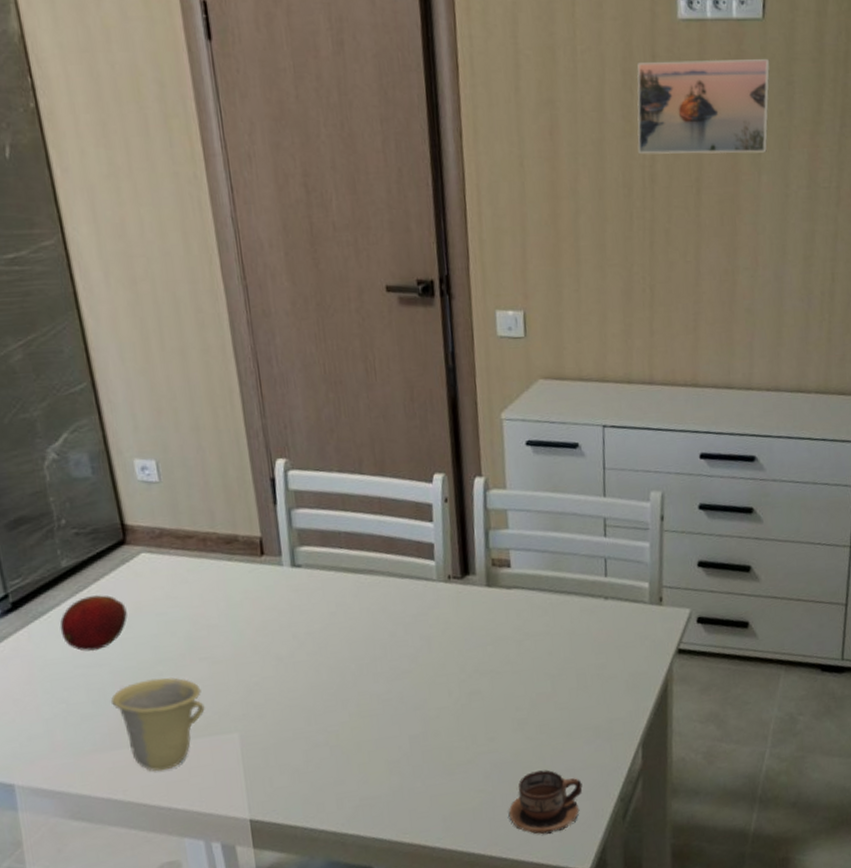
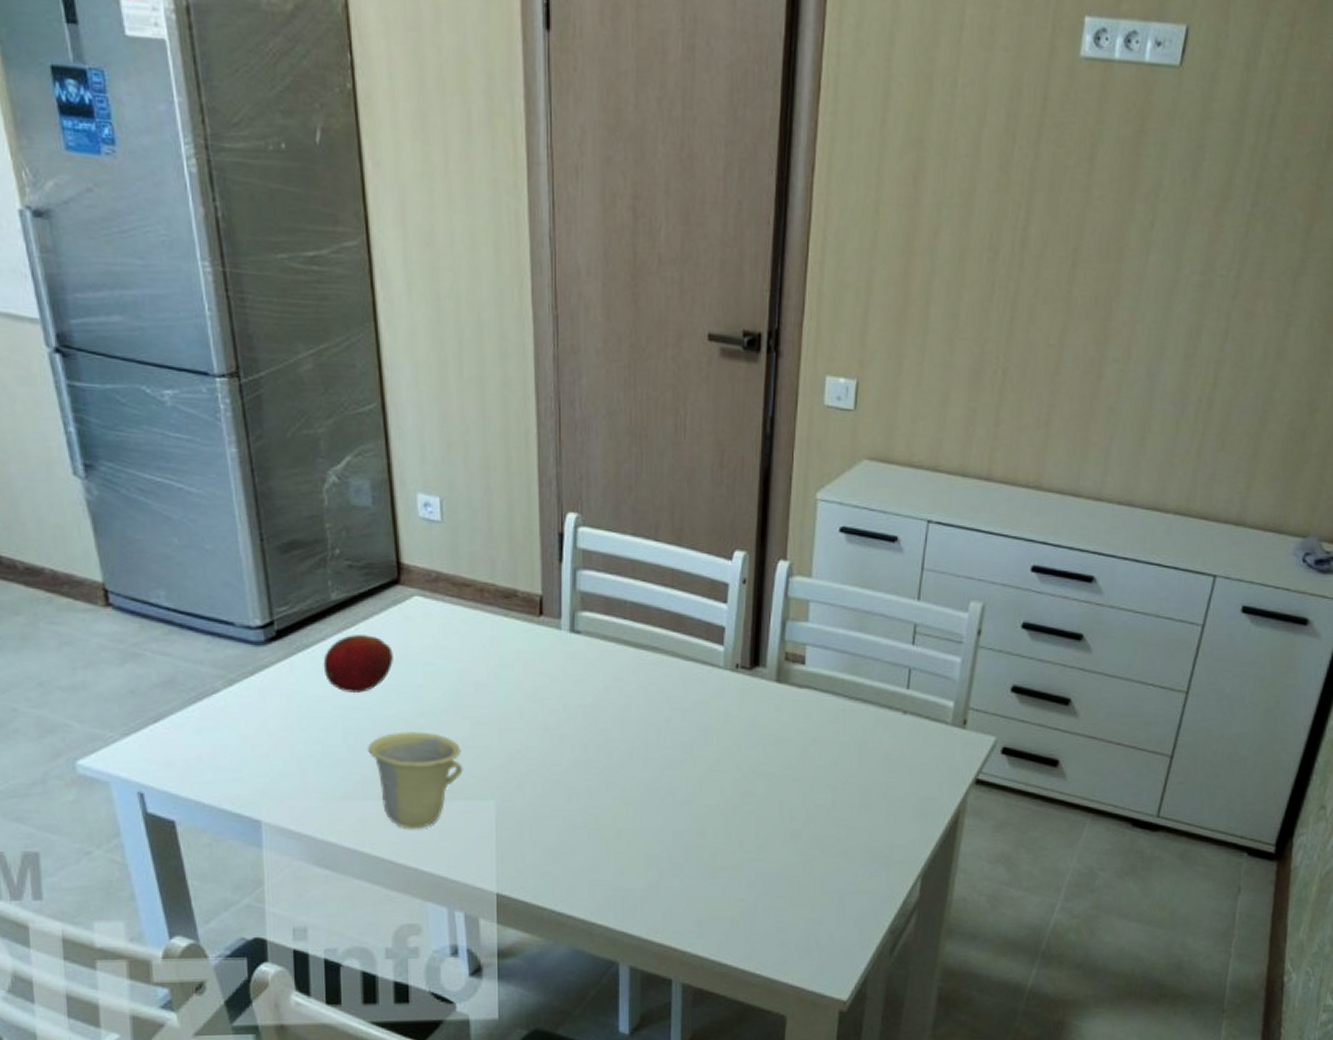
cup: present [509,769,583,835] -> none [769,888,851,956]
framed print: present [637,58,770,155] -> none [1011,104,1181,227]

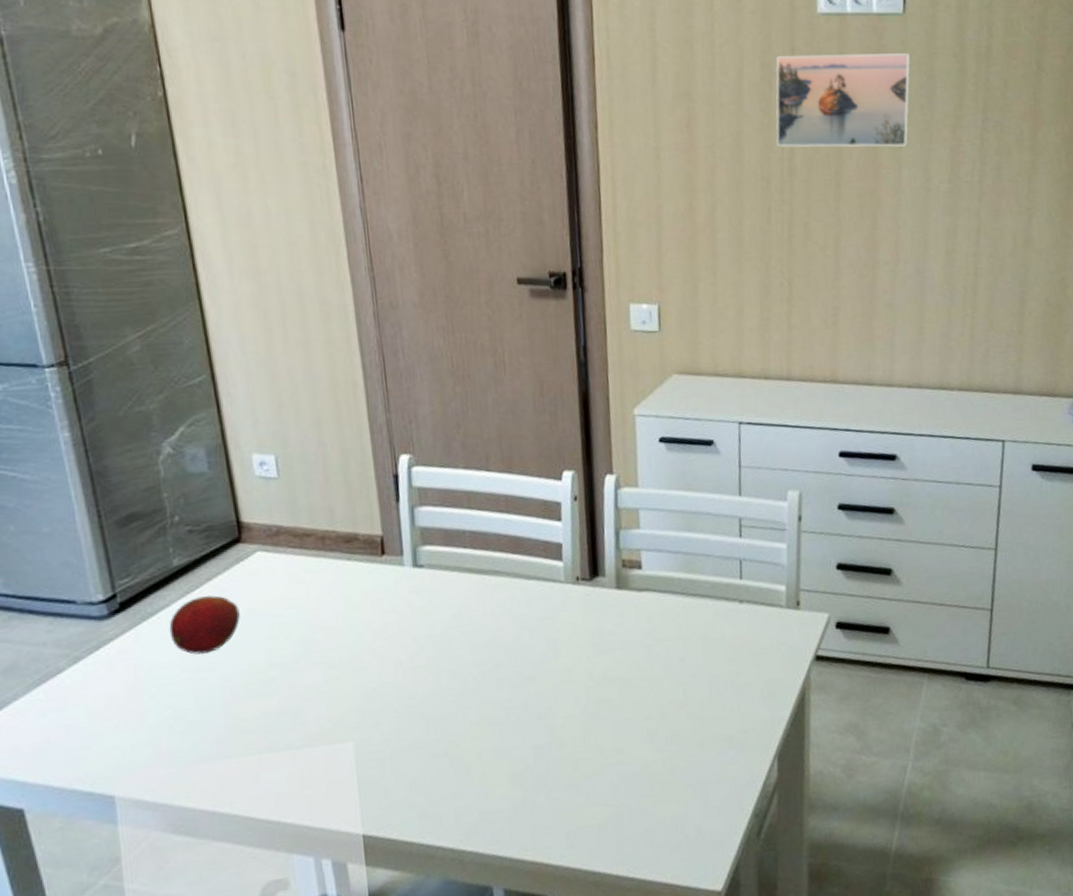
cup: present [368,731,463,829] -> none [220,683,319,783]
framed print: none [1011,104,1181,227] -> present [776,52,911,148]

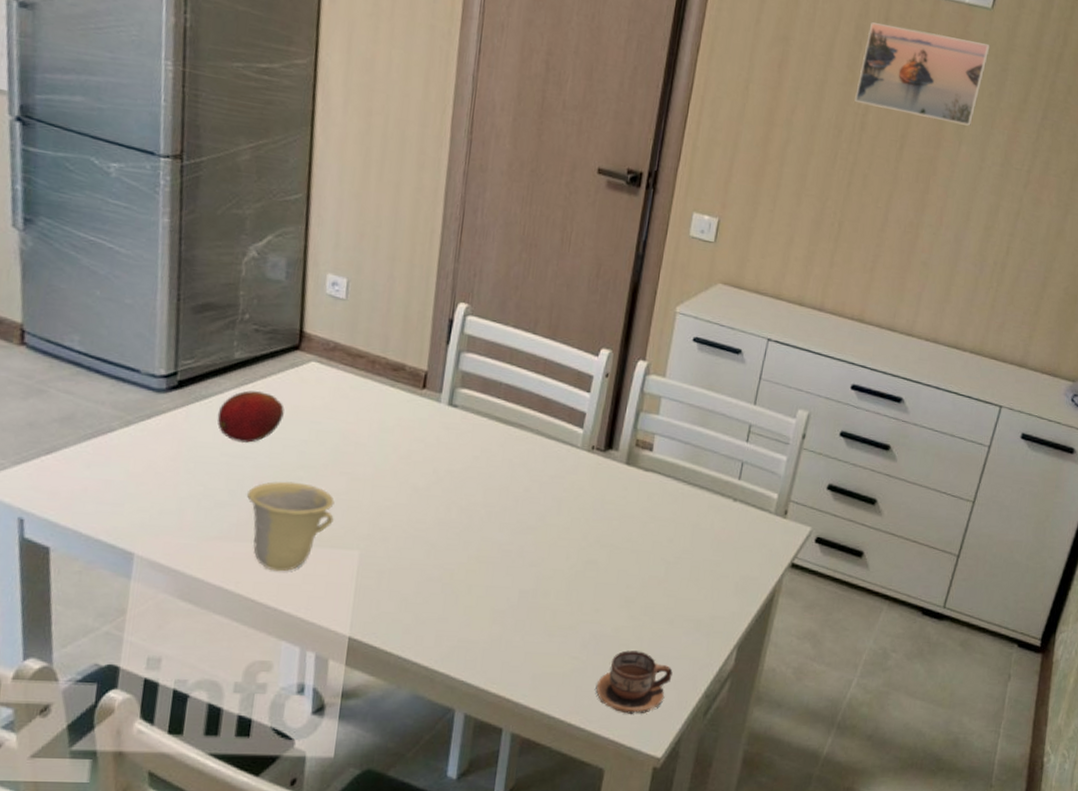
cup: none [220,683,319,783] -> present [247,481,334,572]
cup: none [637,783,715,853] -> present [596,650,673,714]

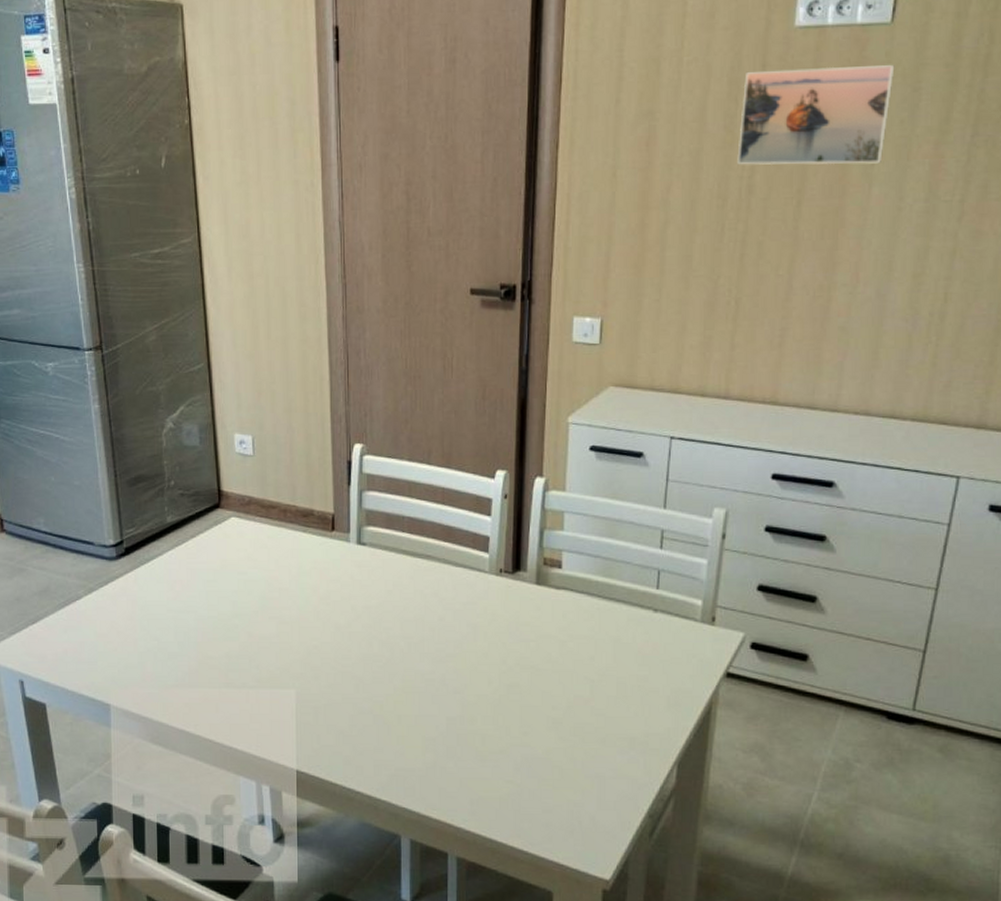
fruit: present [217,390,284,443] -> none [160,550,214,598]
cup: present [247,481,334,572] -> none [194,630,269,713]
cup: present [596,650,673,714] -> none [535,772,611,836]

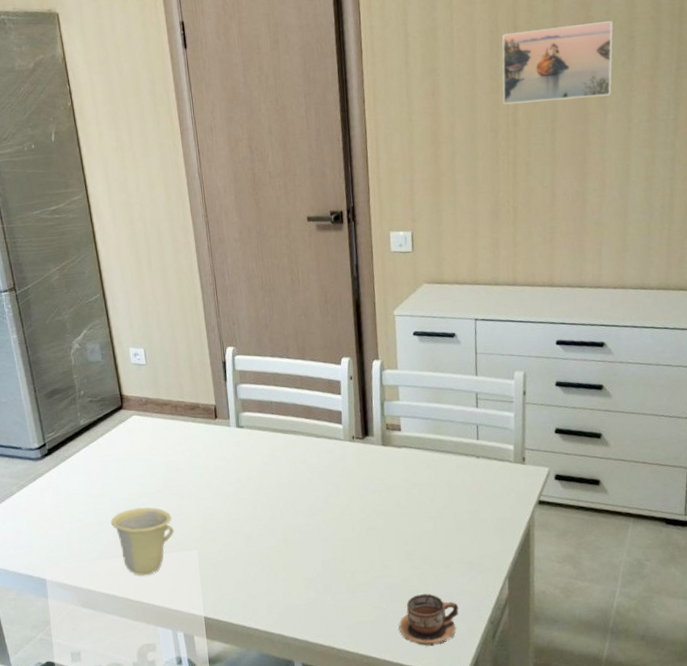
cup: none [194,630,269,713] -> present [111,507,174,576]
cup: none [535,772,611,836] -> present [399,593,459,646]

